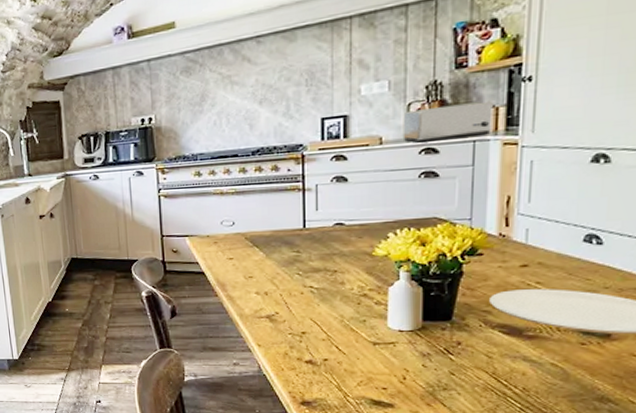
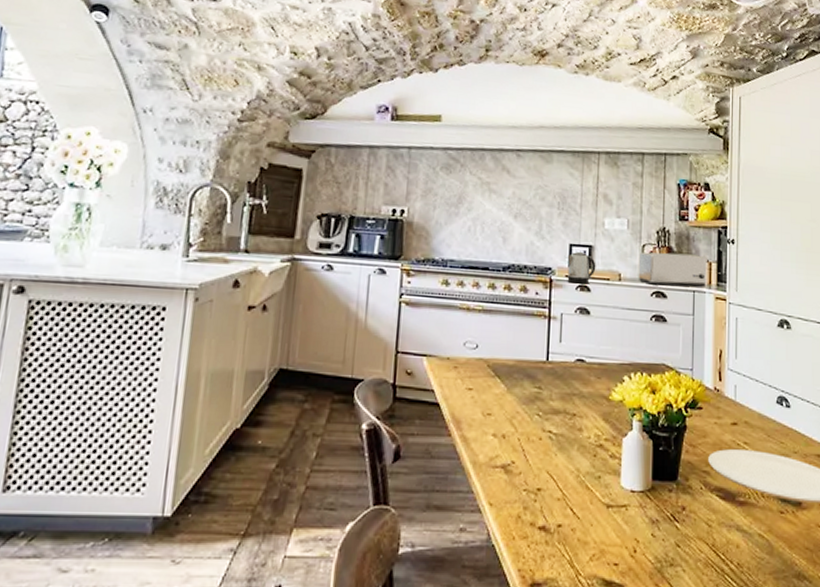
kettle: none [321,123,353,155] -> present [567,252,596,284]

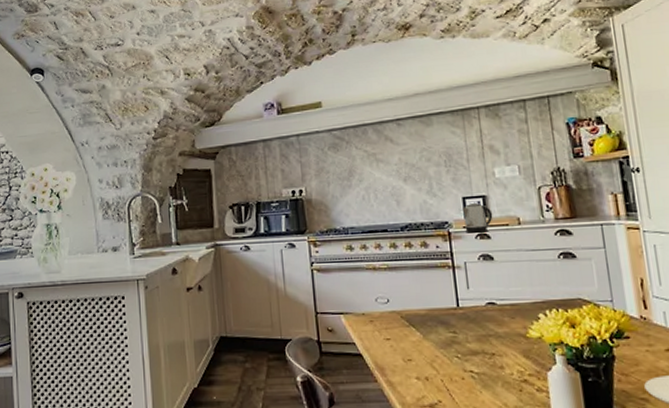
toaster: present [639,251,707,287] -> none [536,188,615,224]

